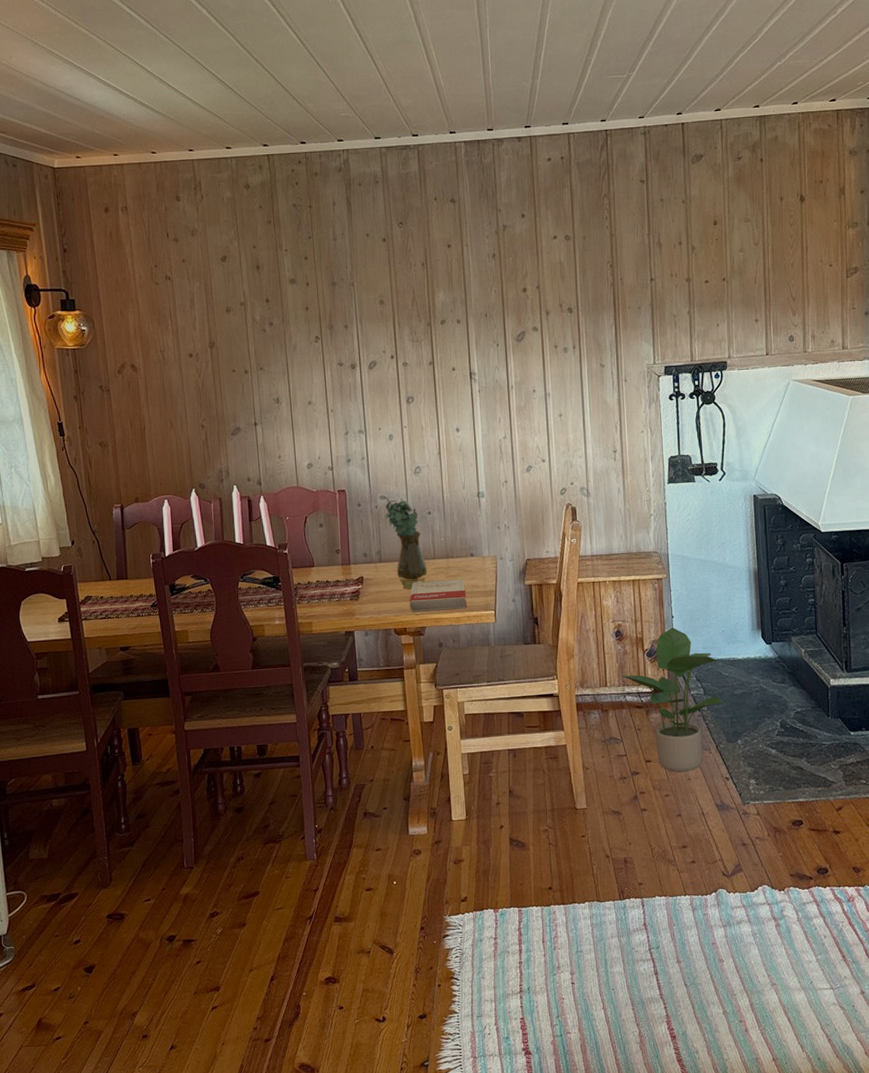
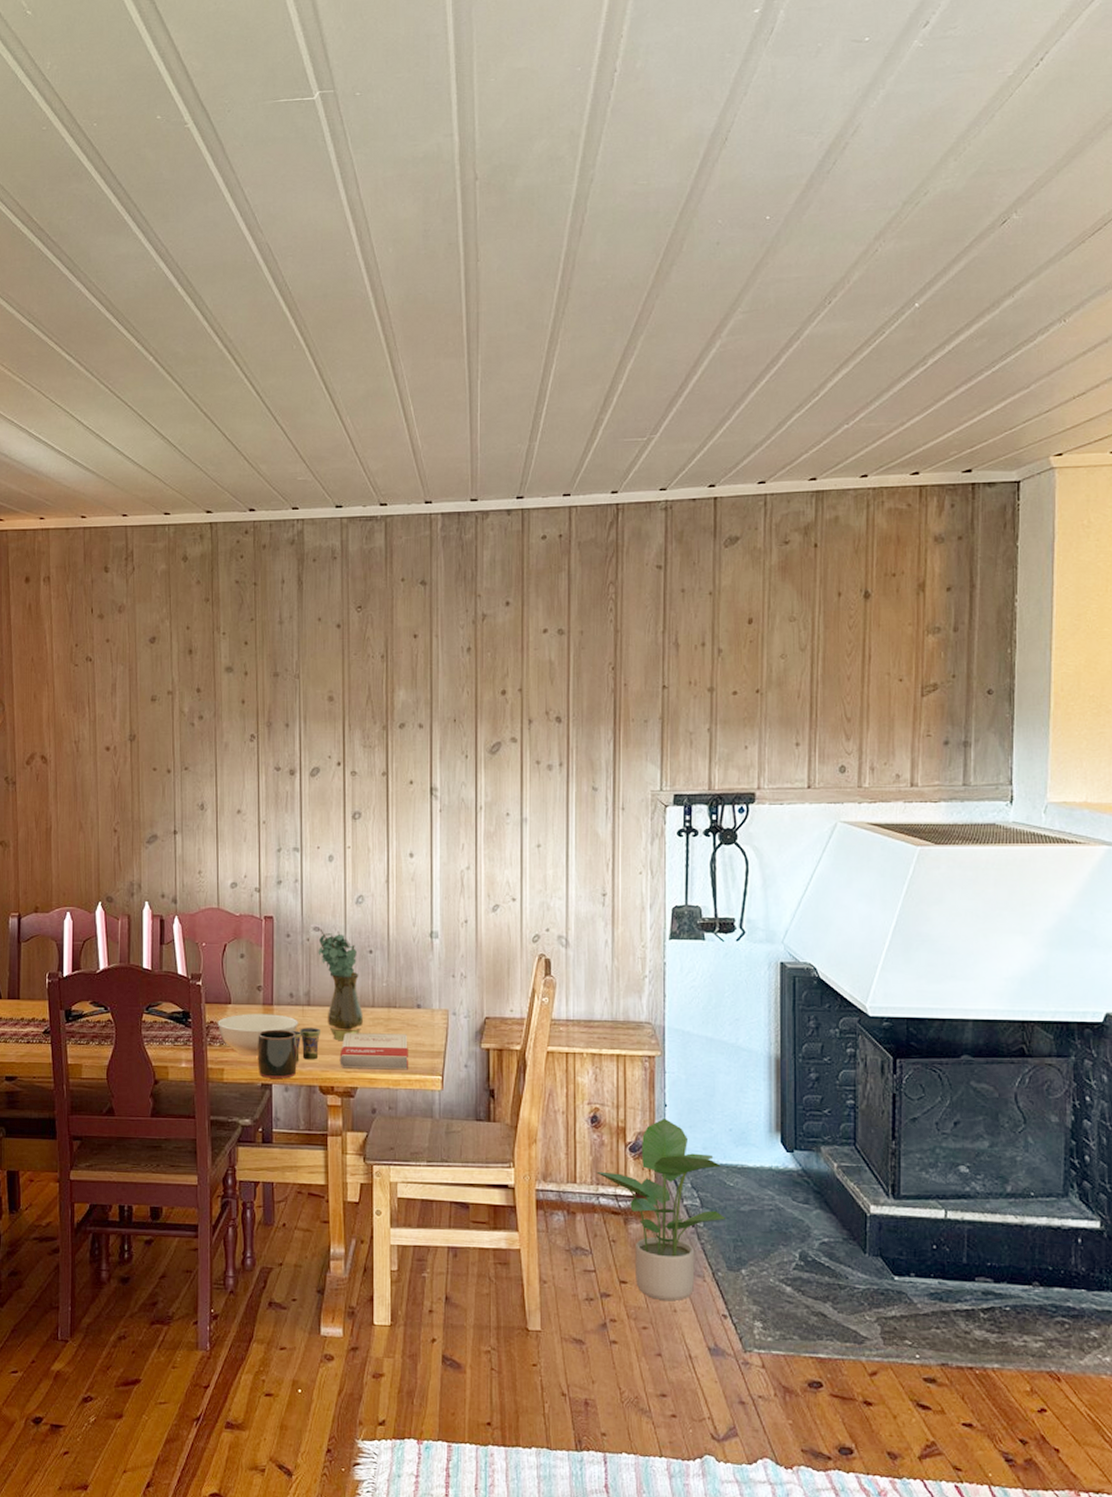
bowl: none [304,572,373,610] -> present [217,1013,298,1057]
mug: none [339,584,374,626] -> present [258,1029,297,1079]
cup: none [366,580,393,611] -> present [289,1028,321,1062]

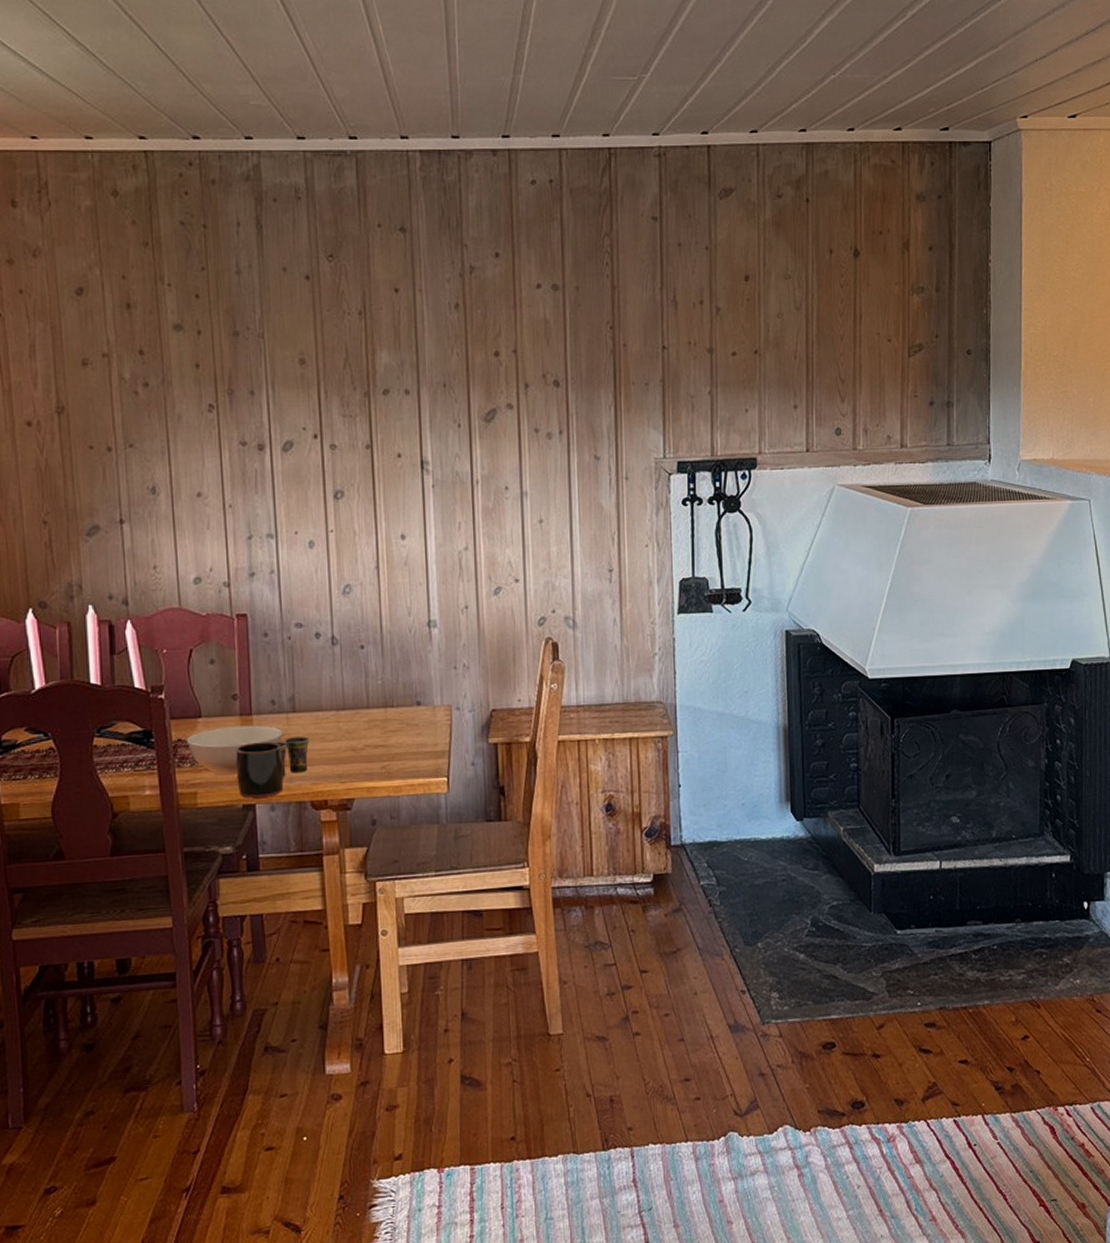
vase: present [318,929,364,1041] -> none [302,625,358,749]
book: present [339,1032,408,1070] -> none [332,735,410,779]
potted plant: present [596,1117,725,1302] -> none [612,798,741,985]

